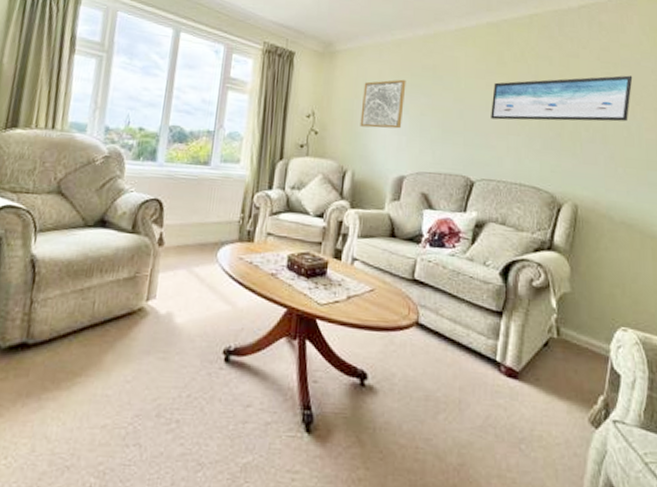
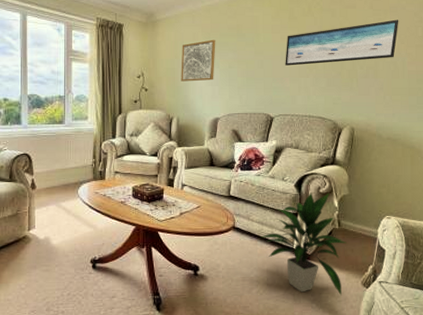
indoor plant: none [452,285,568,437] -> present [261,192,347,296]

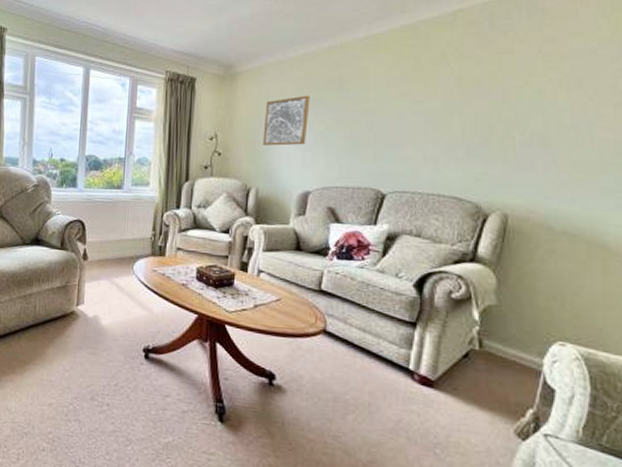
indoor plant: present [261,192,347,296] -> none [361,297,492,445]
wall art: present [285,19,399,66] -> none [405,67,585,129]

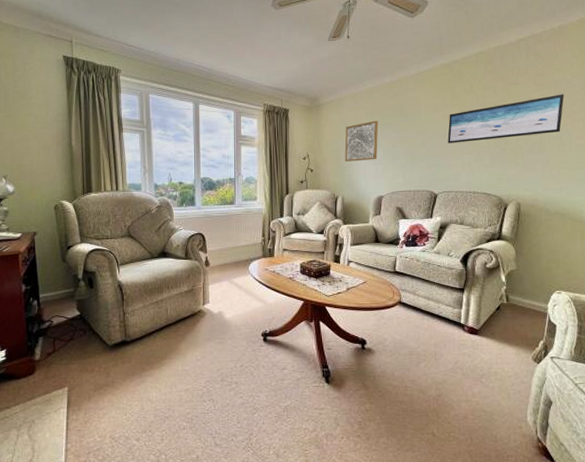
wall art: none [405,67,585,129] -> present [447,94,565,143]

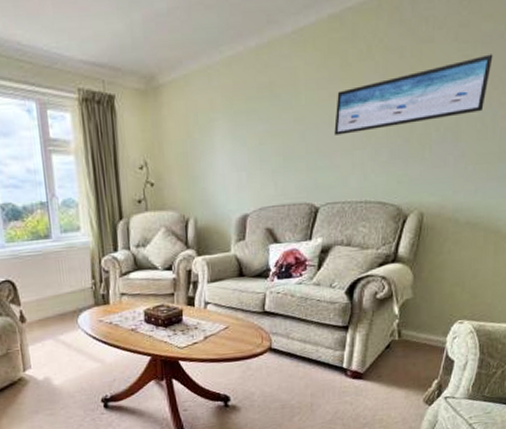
wall art: present [345,120,379,162] -> none [195,106,241,169]

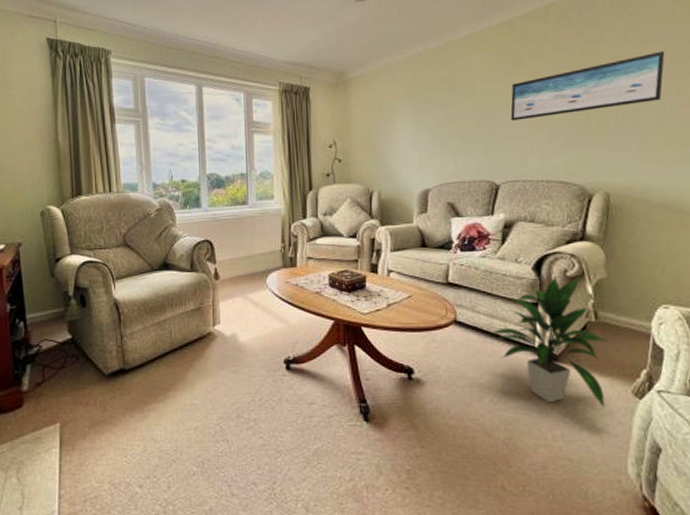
indoor plant: none [303,299,408,417] -> present [490,276,608,409]

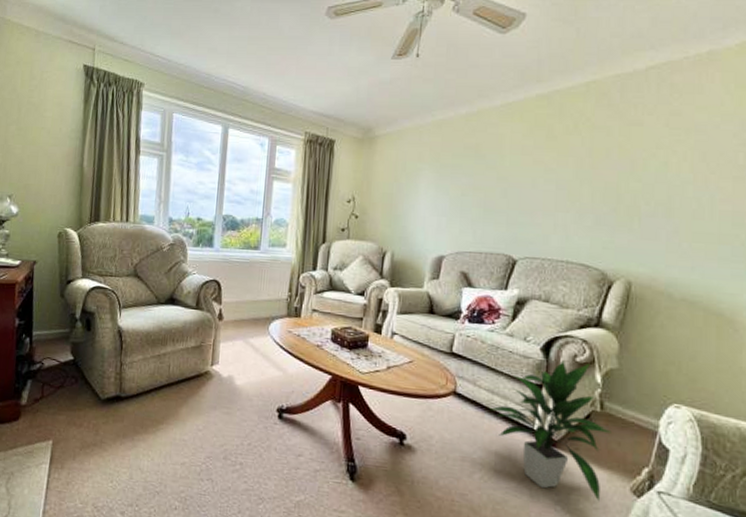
wall art: present [510,51,665,121] -> none [537,141,709,197]

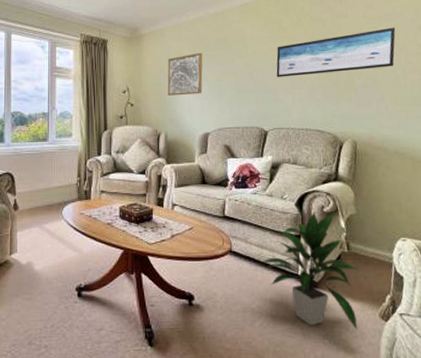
wall art: none [399,160,447,210] -> present [167,52,203,96]
wall art: none [537,141,709,197] -> present [276,27,396,77]

